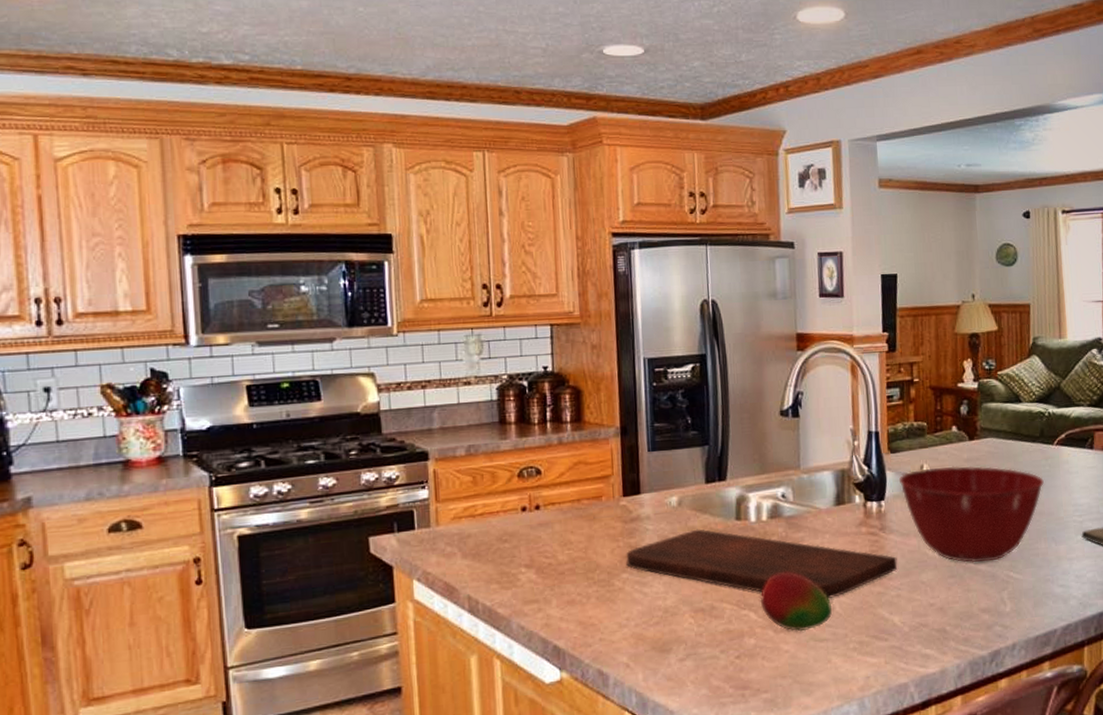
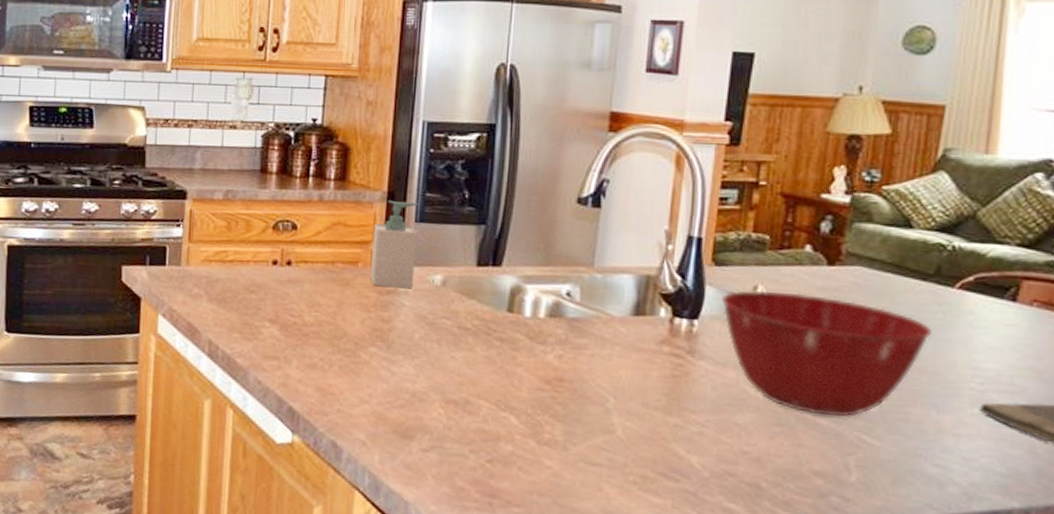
soap bottle: none [611,434,654,516] -> present [369,200,418,289]
cutting board: present [626,529,898,598] -> none [376,313,706,420]
fruit: present [760,571,833,632] -> none [524,378,613,450]

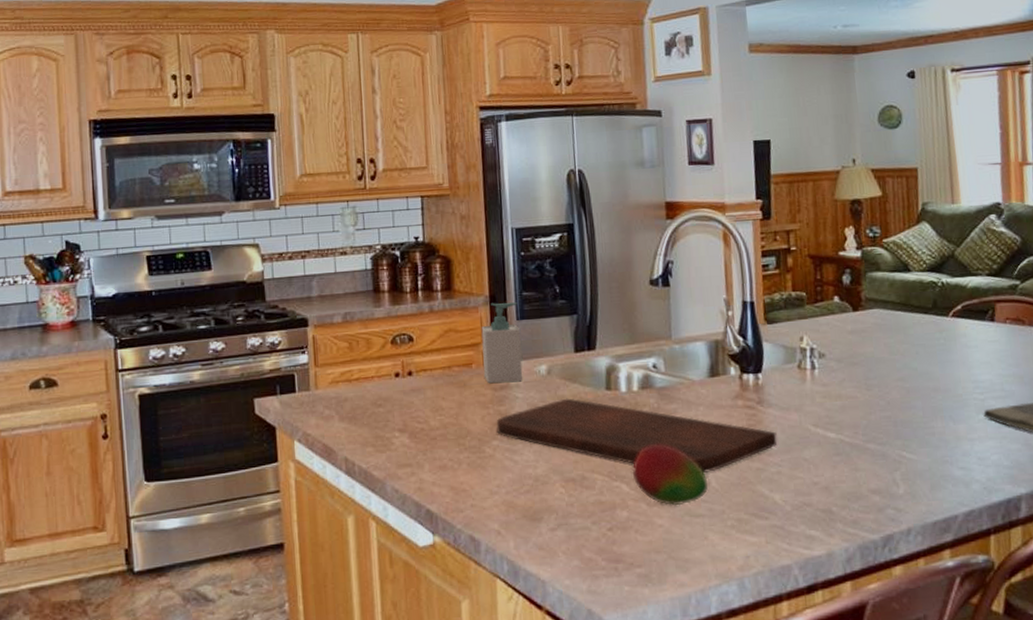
cutting board: none [376,313,706,420] -> present [496,398,778,473]
fruit: none [524,378,613,450] -> present [632,444,709,506]
mixing bowl: present [722,290,932,418] -> none [777,338,939,441]

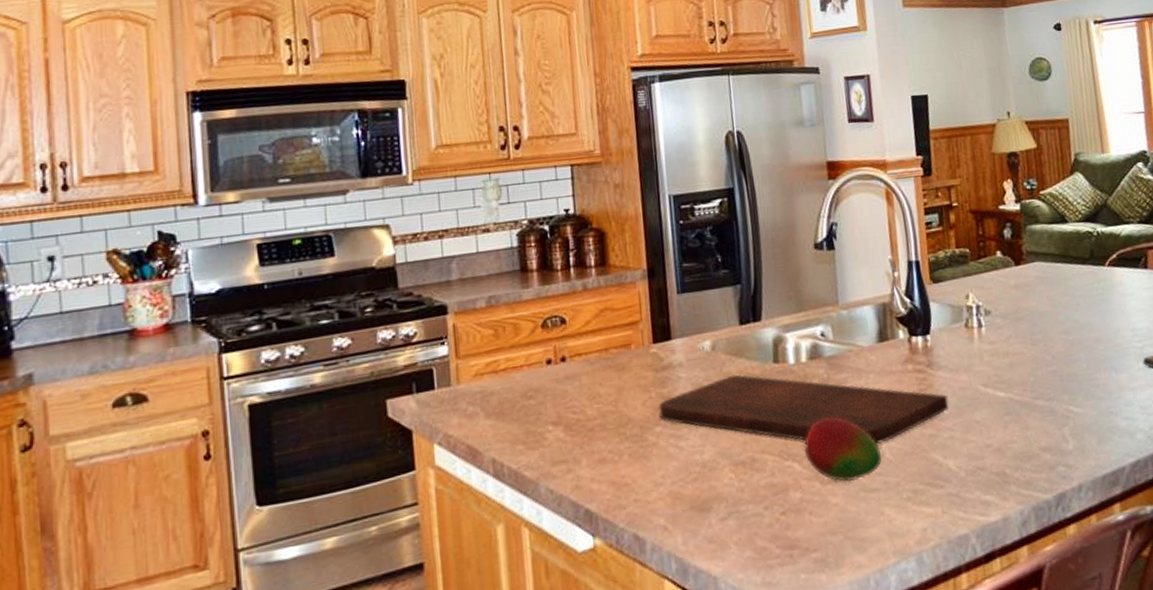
soap bottle: present [481,302,523,384] -> none [639,275,686,365]

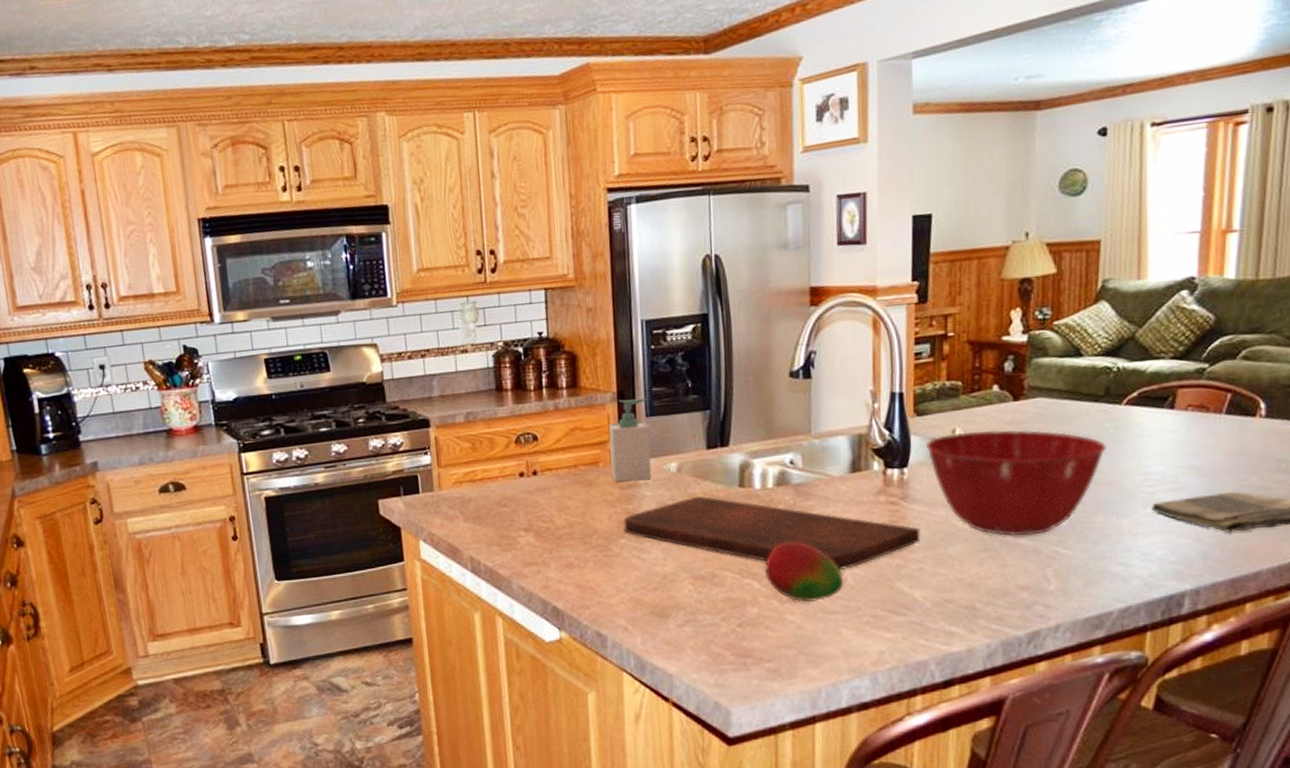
soap bottle: none [639,275,686,365] -> present [608,398,652,482]
mixing bowl: none [944,292,1099,398] -> present [926,429,1106,537]

